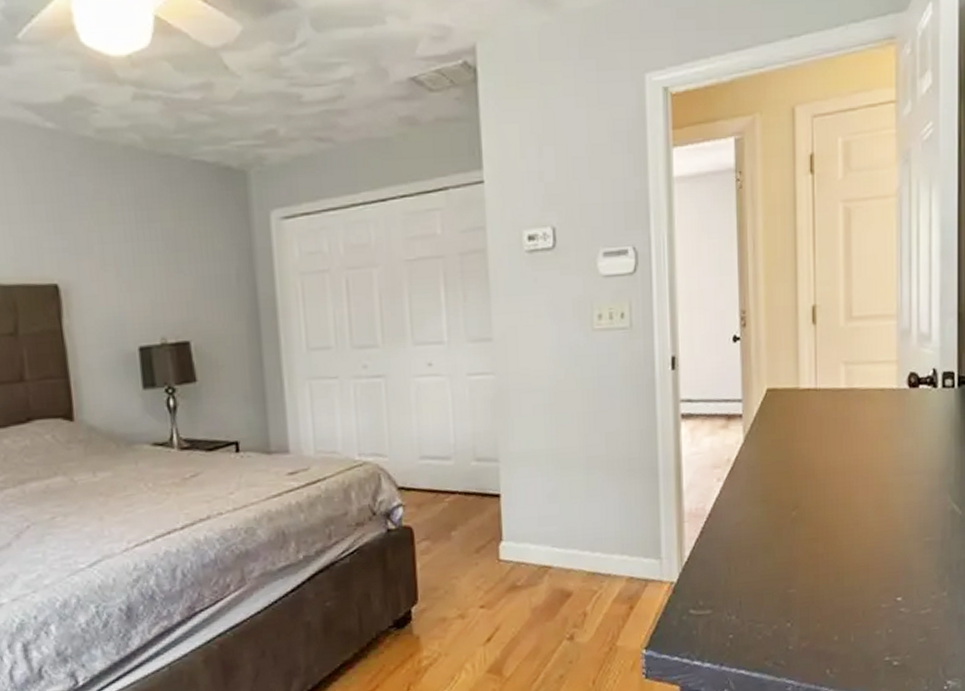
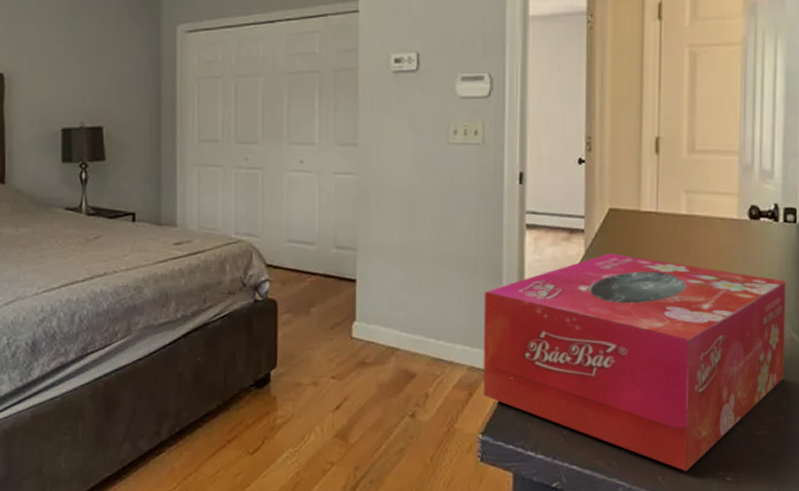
tissue box: none [640,437,946,661] -> present [482,252,786,471]

